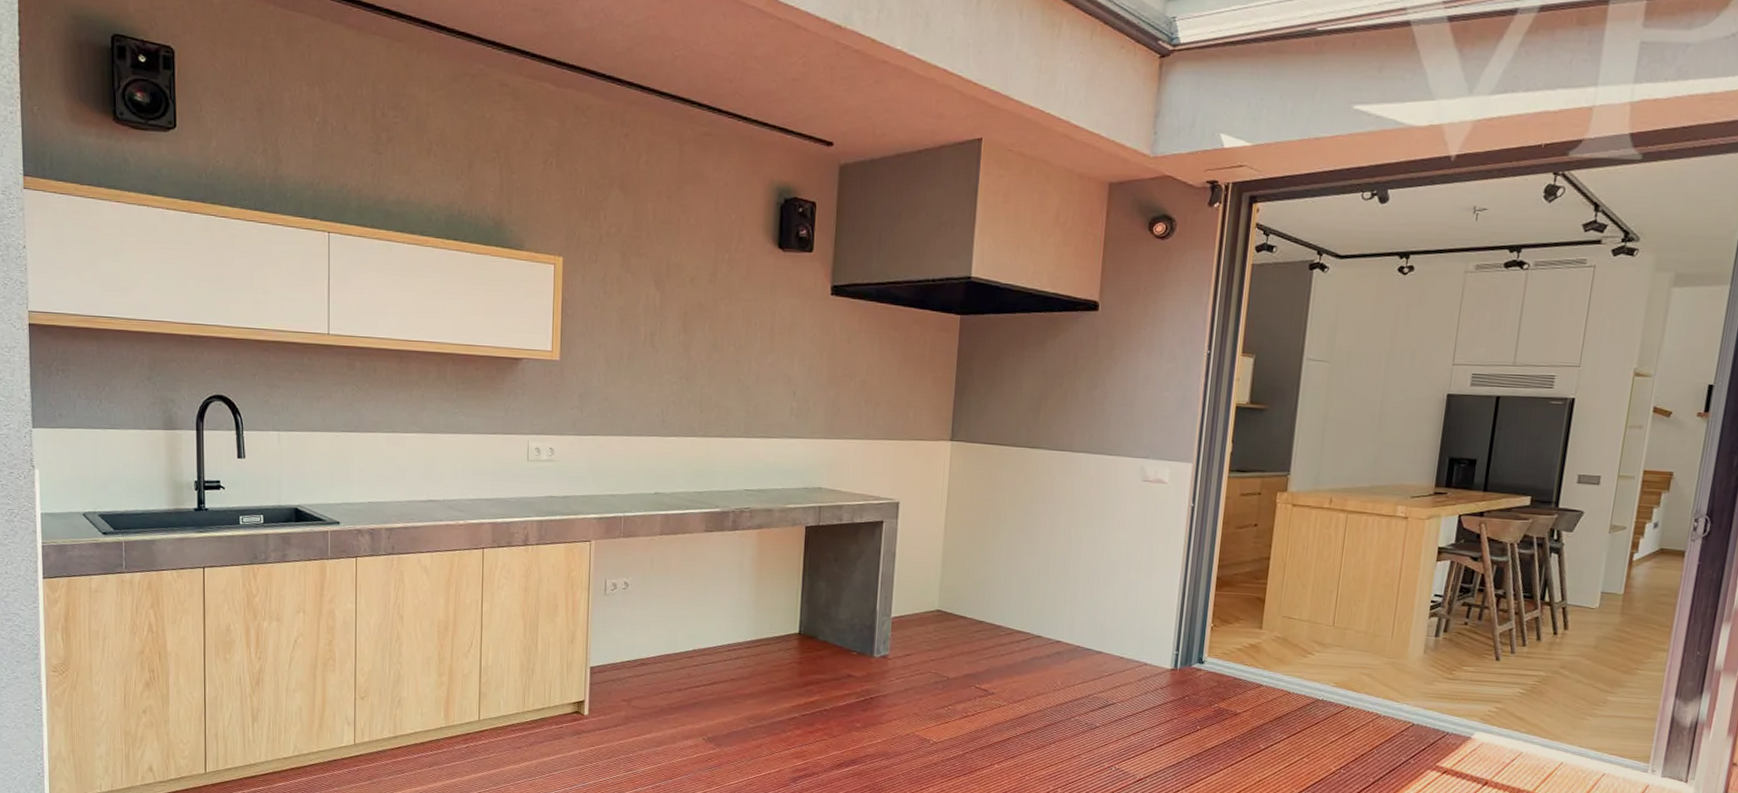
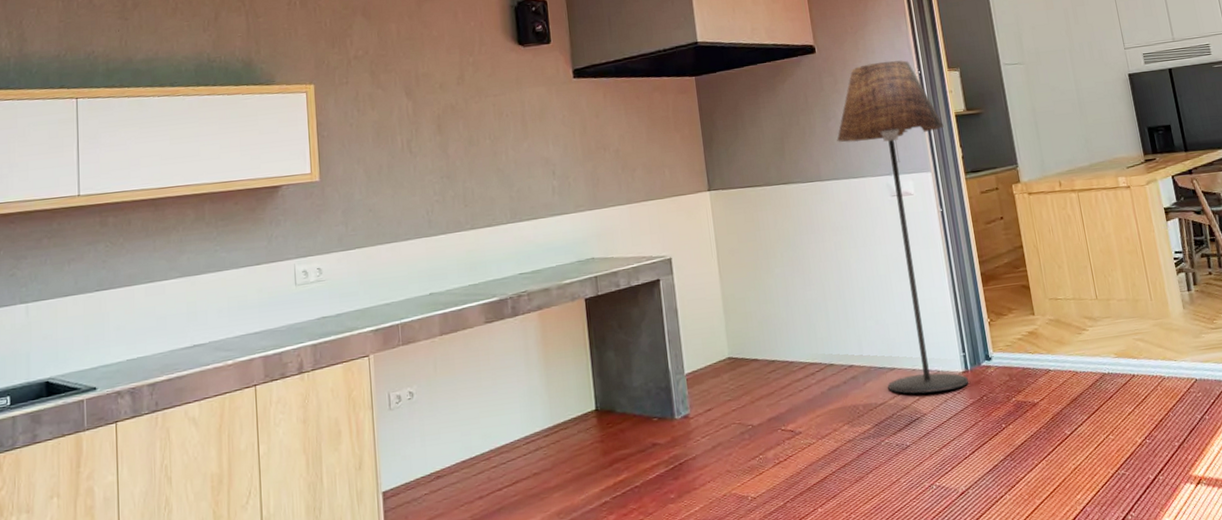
floor lamp: none [1090,332,1220,684] -> present [836,60,968,394]

